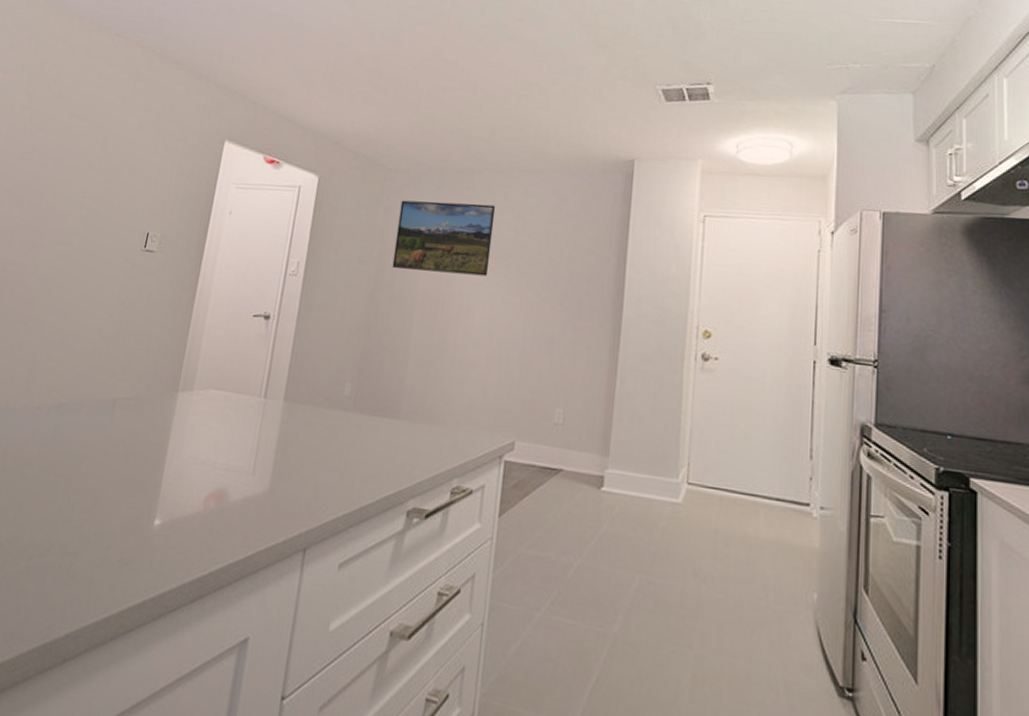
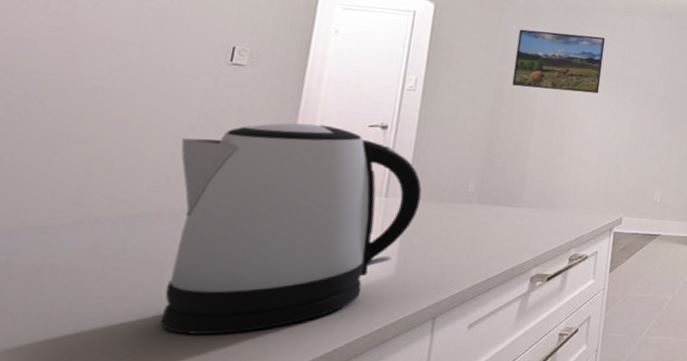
kettle: none [73,311,299,539] -> present [159,122,422,335]

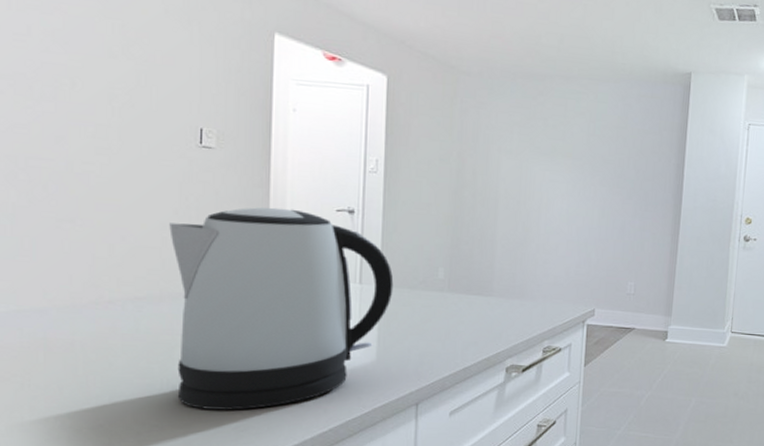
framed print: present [512,29,606,94] -> none [473,102,568,174]

